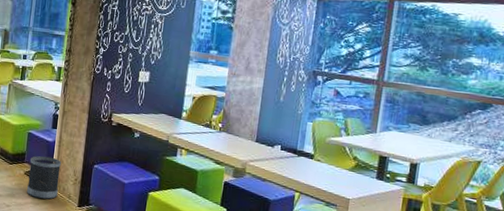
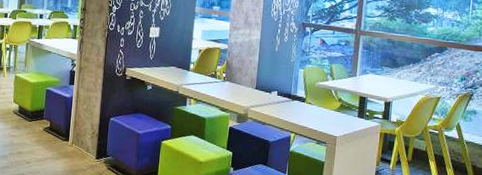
wastebasket: present [27,156,61,200] -> none [46,111,79,154]

